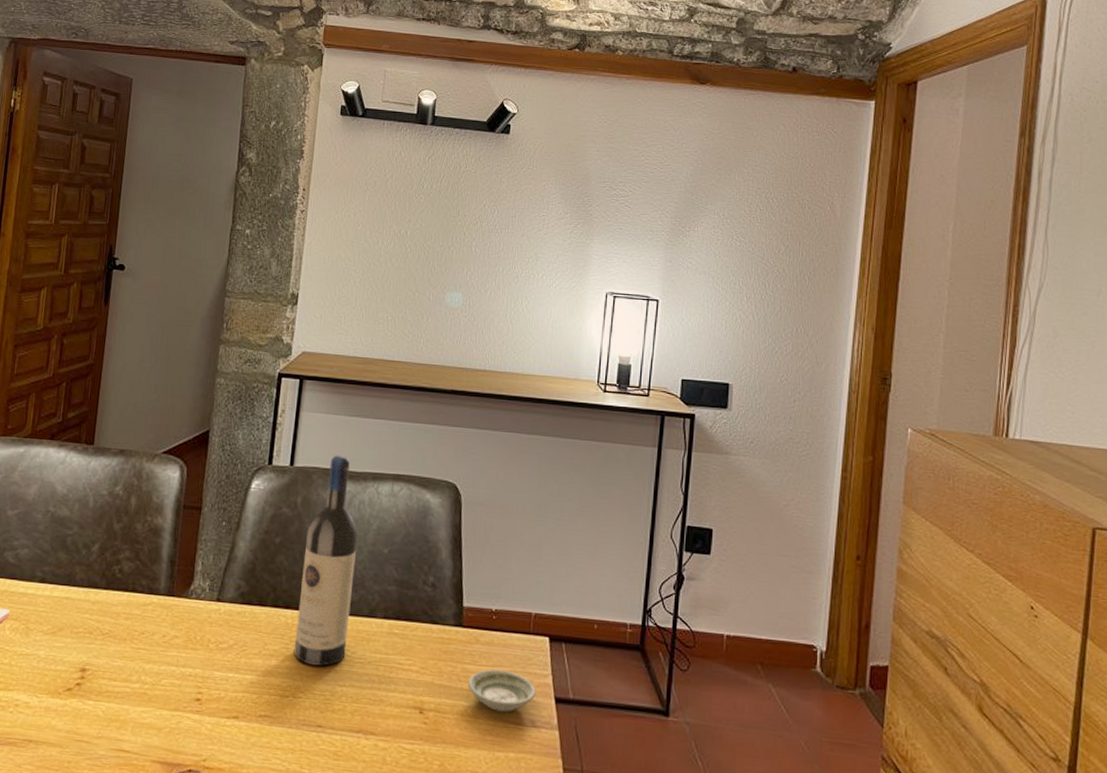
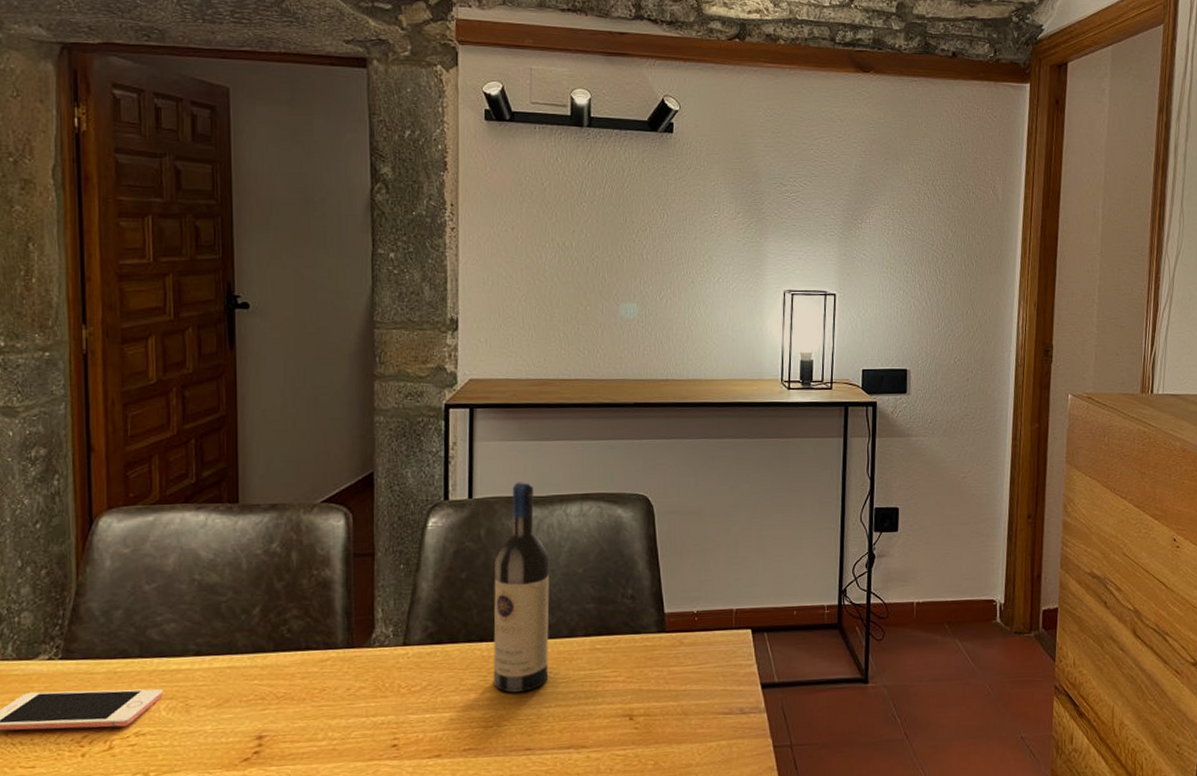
saucer: present [467,669,536,712] -> none [675,666,742,705]

